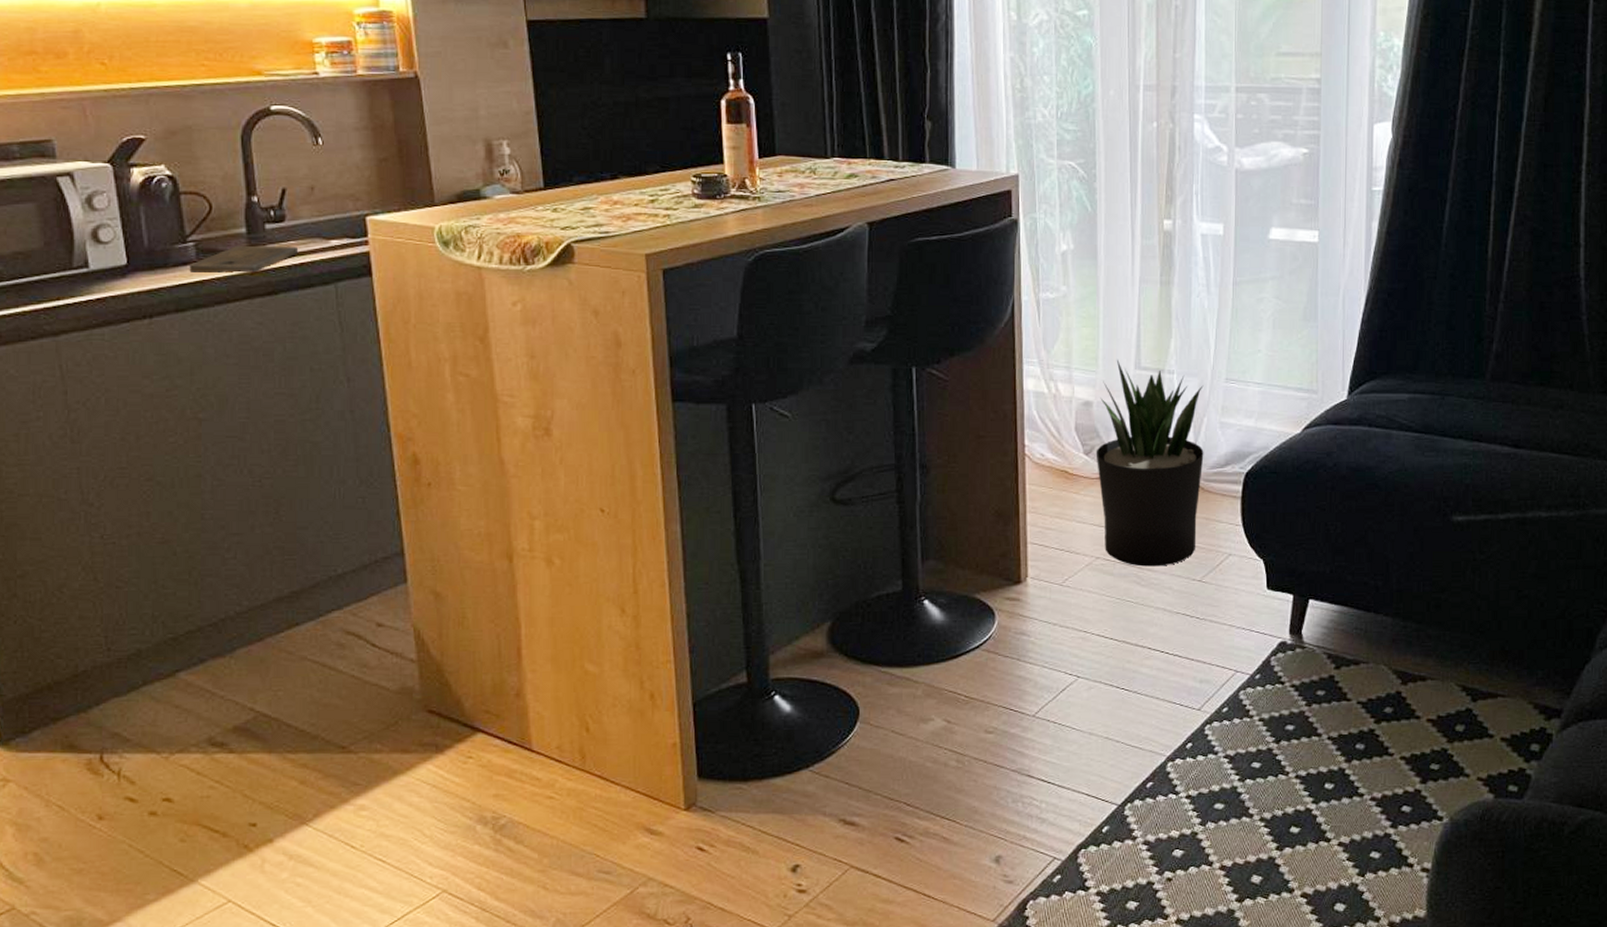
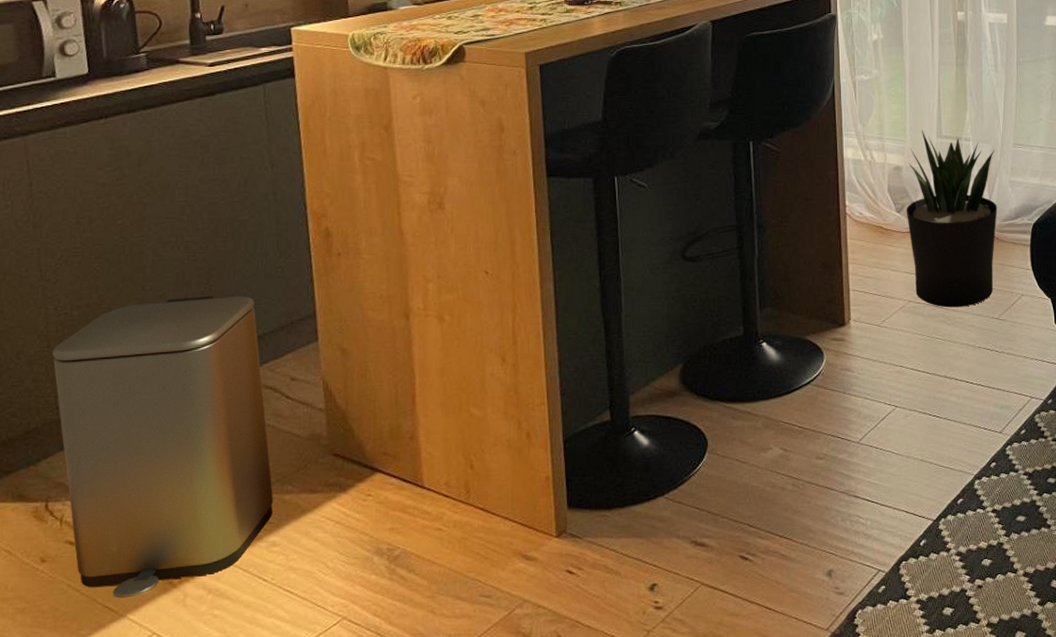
pedal bin: none [100,527,361,862] -> present [52,295,274,599]
cutting board: present [189,245,299,273] -> none [141,54,234,78]

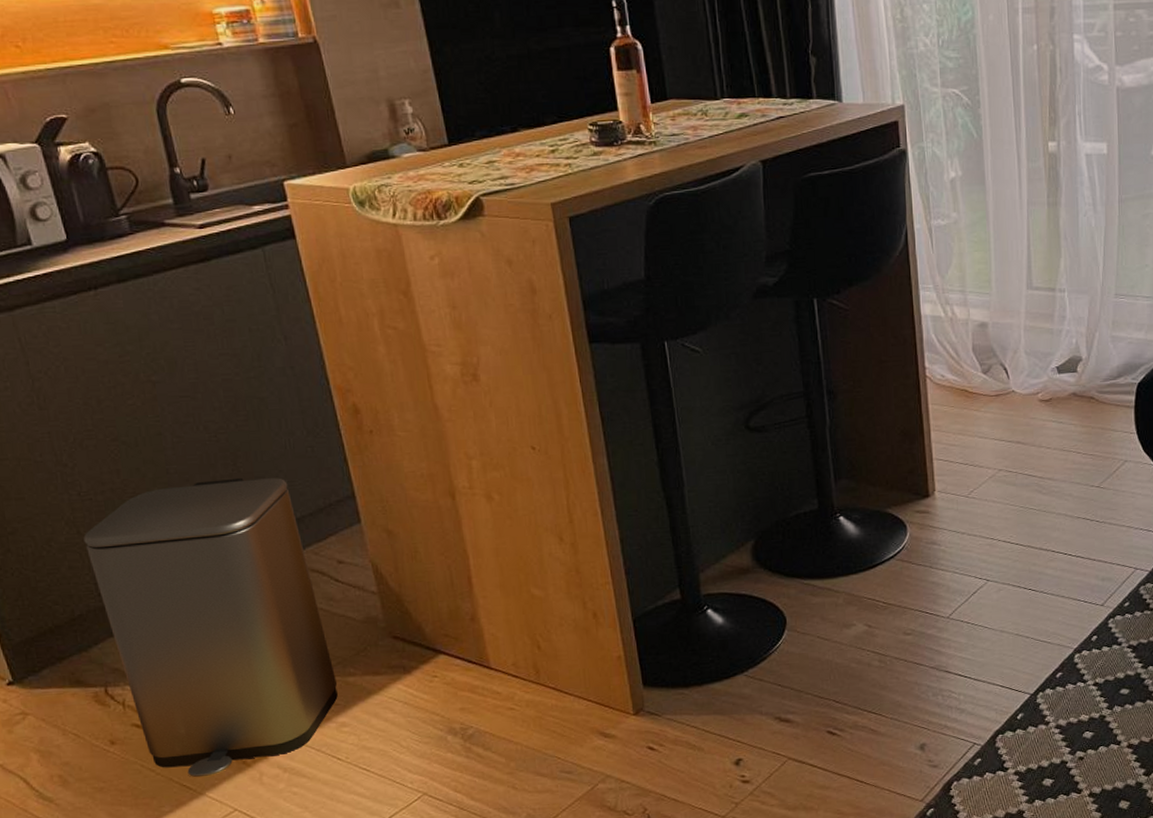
planter: present [906,130,998,308] -> none [993,280,1097,476]

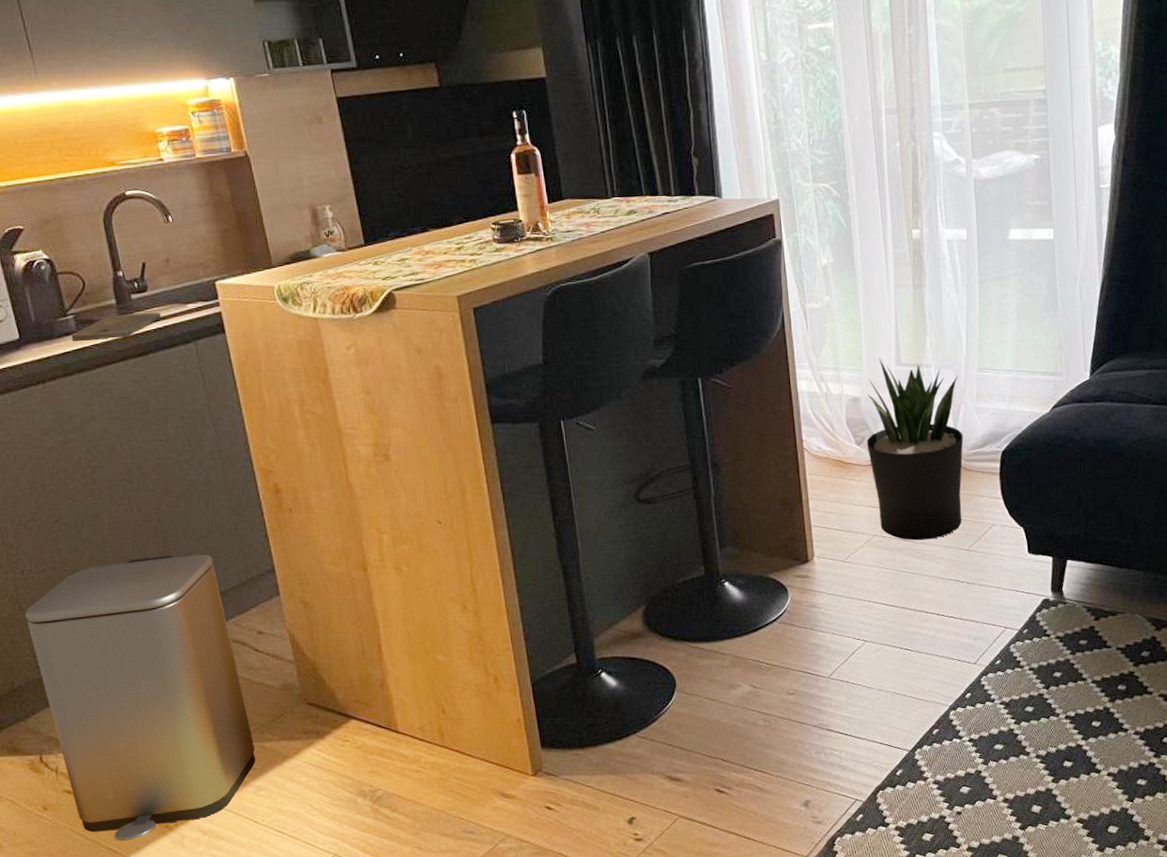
cutting board: none [124,215,225,244] -> present [71,313,162,341]
planter: none [993,280,1097,476] -> present [866,358,964,541]

